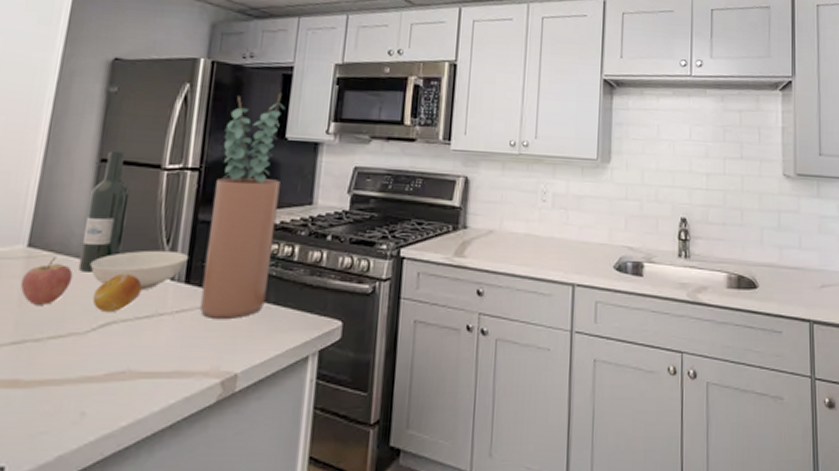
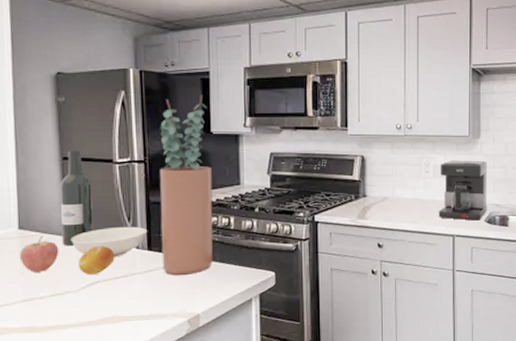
coffee maker: none [555,188,618,267] -> present [438,160,487,221]

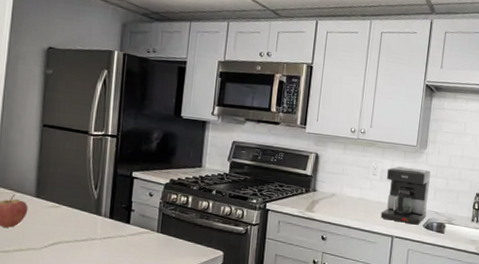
wine bottle: present [59,150,93,246] -> none [32,118,66,207]
bowl: present [70,226,148,258] -> none [40,193,112,222]
fruit: present [77,245,115,275] -> none [43,208,79,236]
vase: present [159,94,213,275] -> none [120,81,180,245]

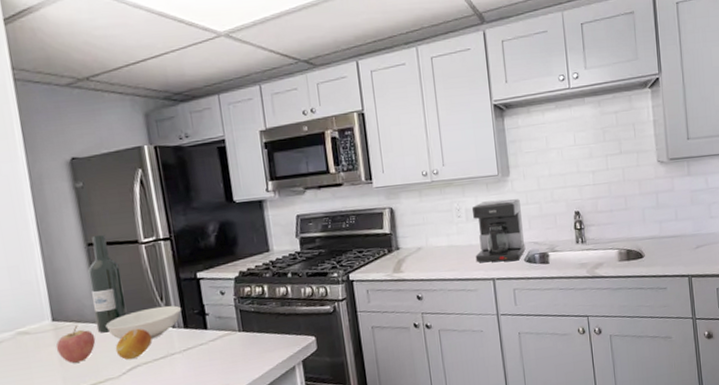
wine bottle: none [32,118,66,207] -> present [87,234,127,333]
bowl: none [40,193,112,222] -> present [105,305,182,340]
fruit: none [43,208,79,236] -> present [115,328,153,360]

